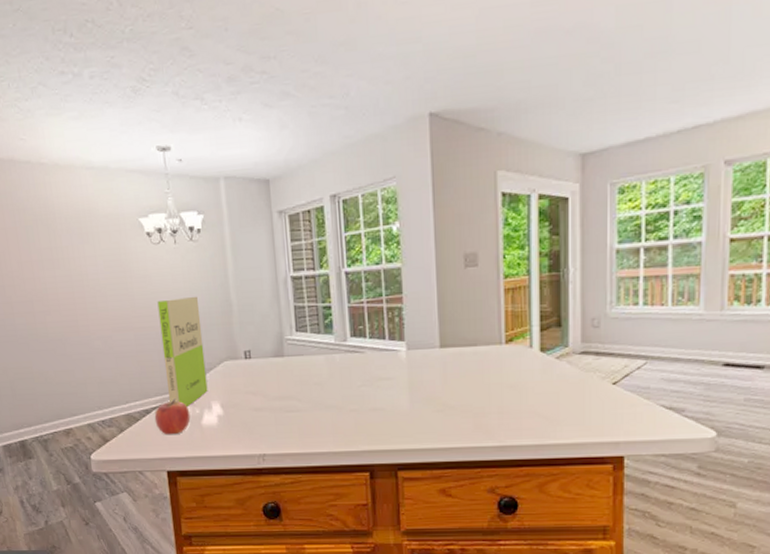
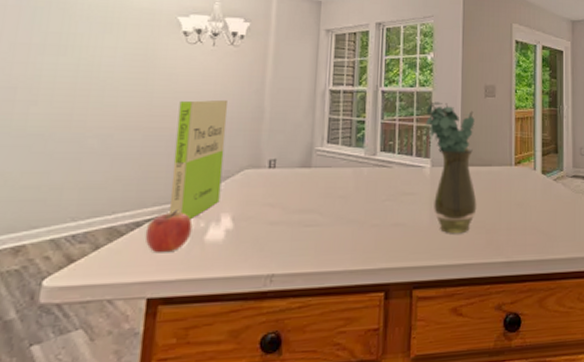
vase: none [396,276,462,418] -> present [426,99,477,234]

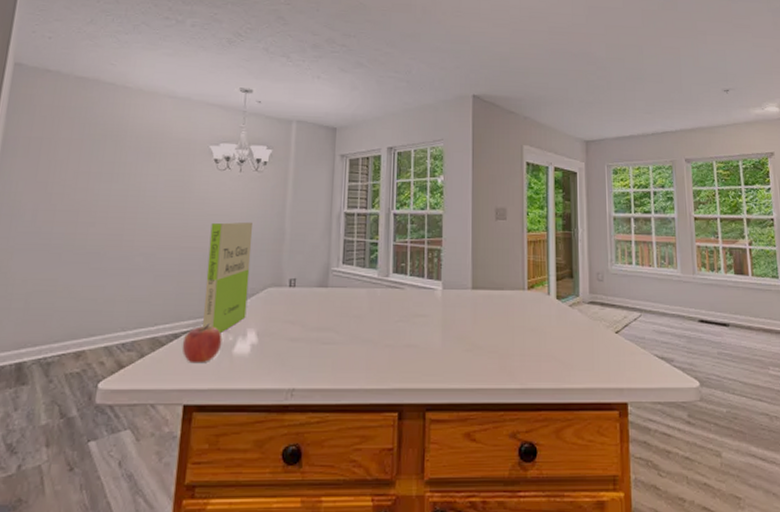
vase: present [426,99,477,234] -> none [437,221,489,358]

